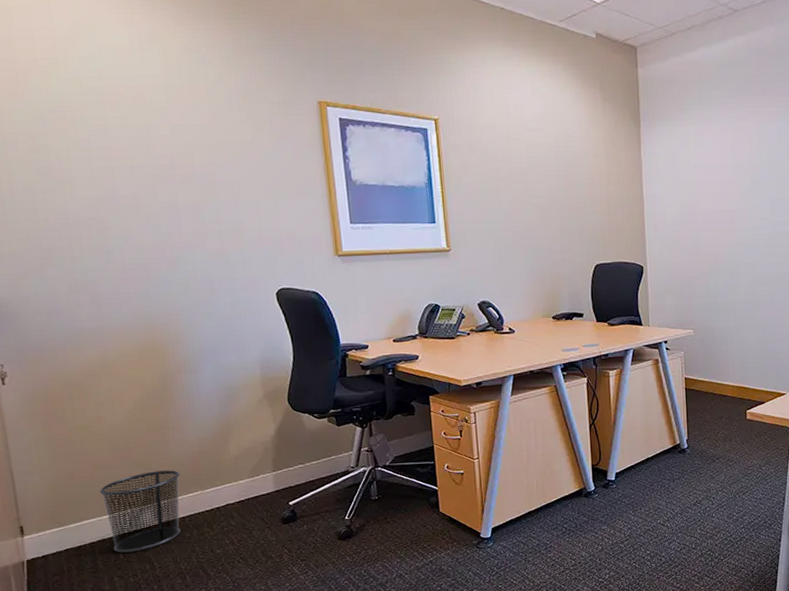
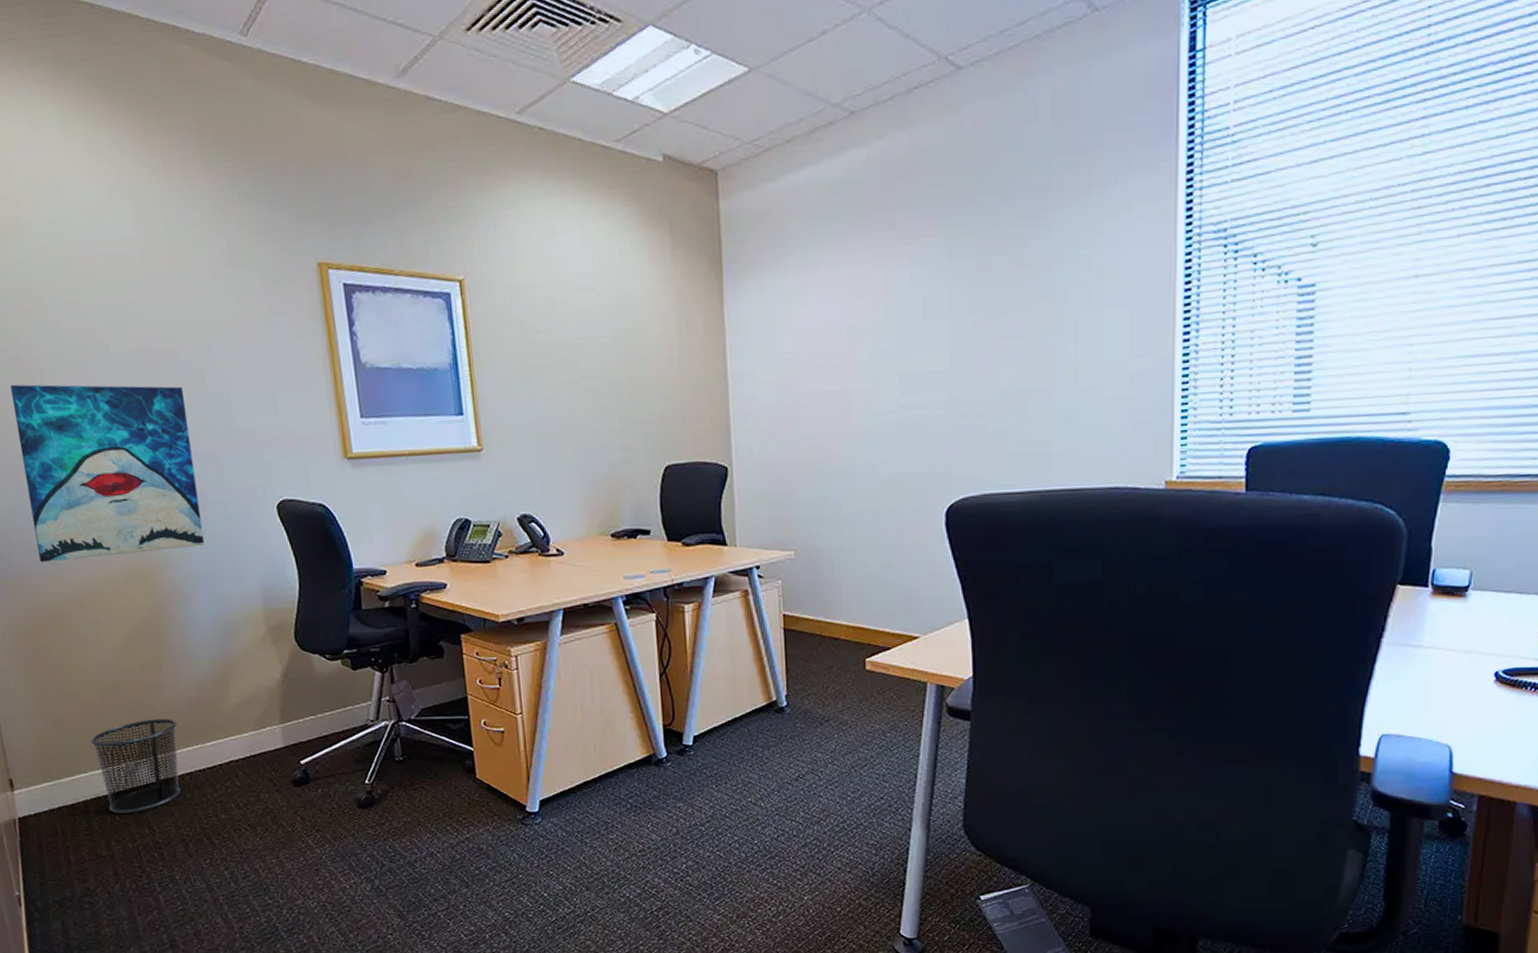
wall art: none [40,190,212,339] -> present [10,384,205,562]

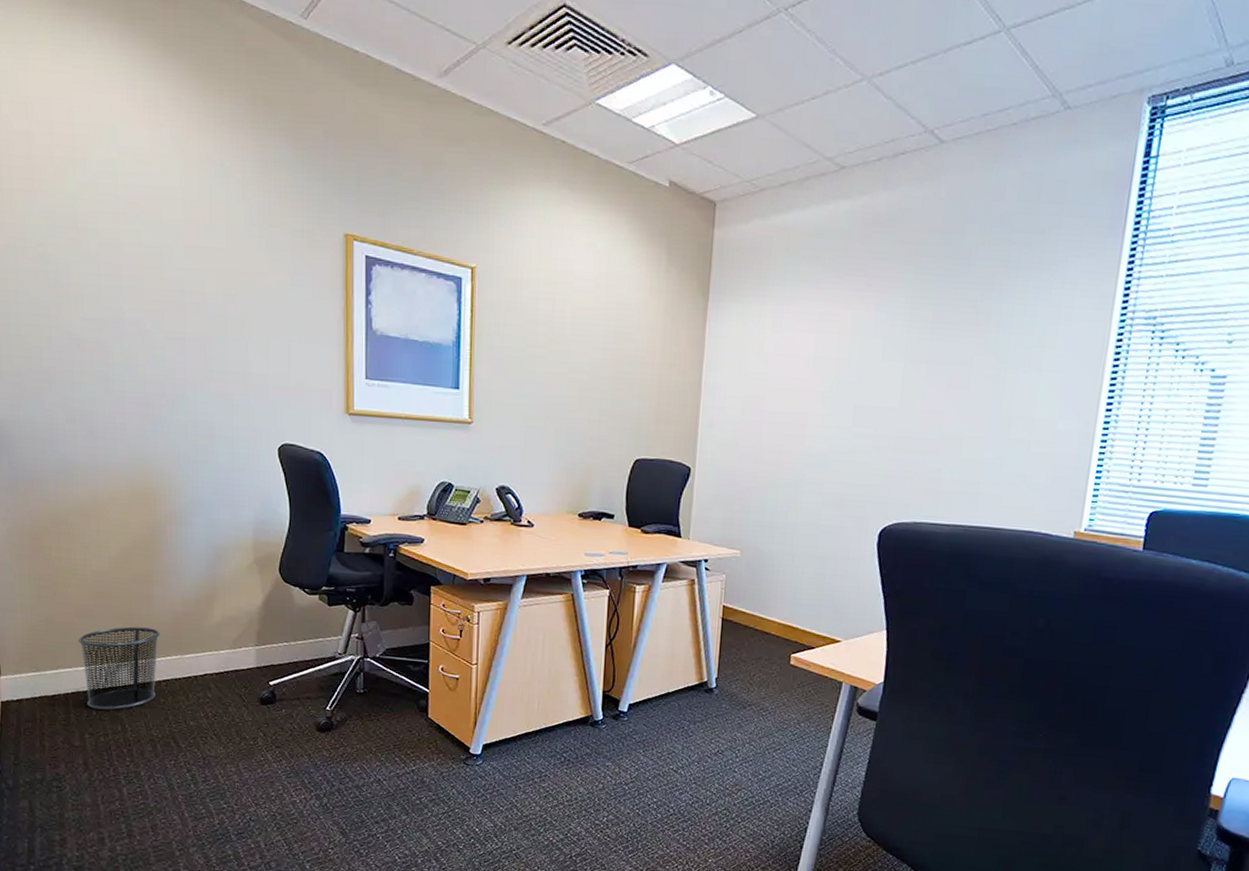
wall art: present [10,384,205,562] -> none [45,305,208,476]

